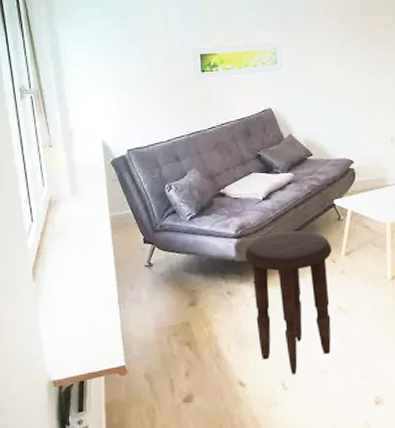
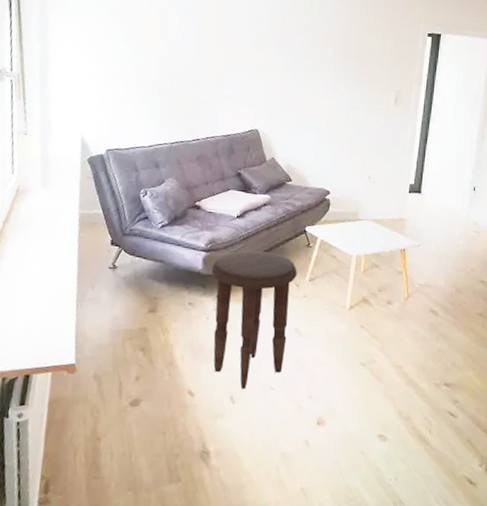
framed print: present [192,40,285,80] -> none [185,57,278,96]

